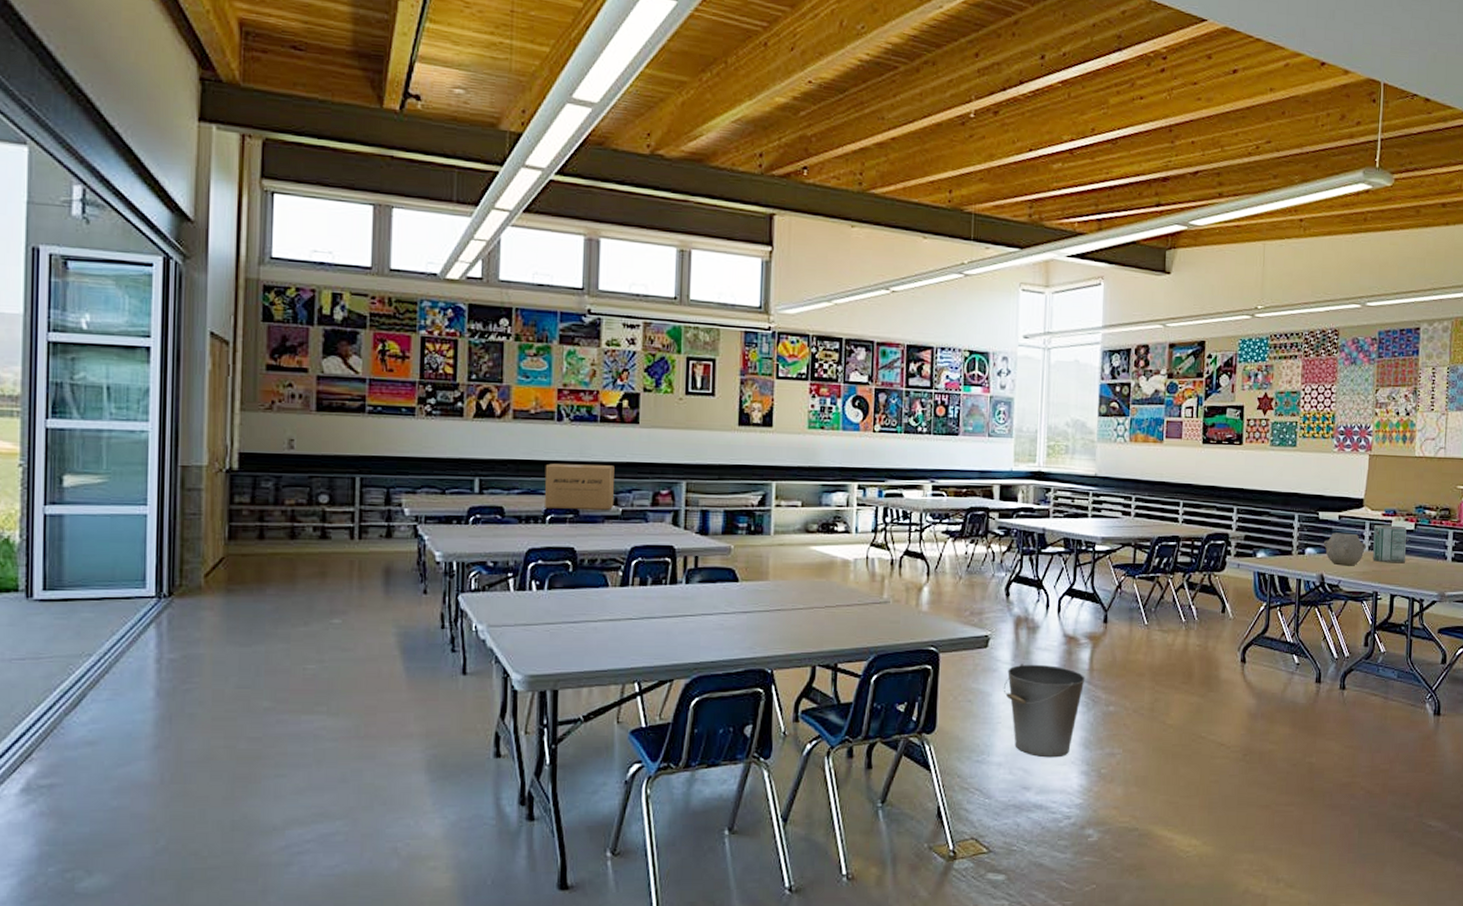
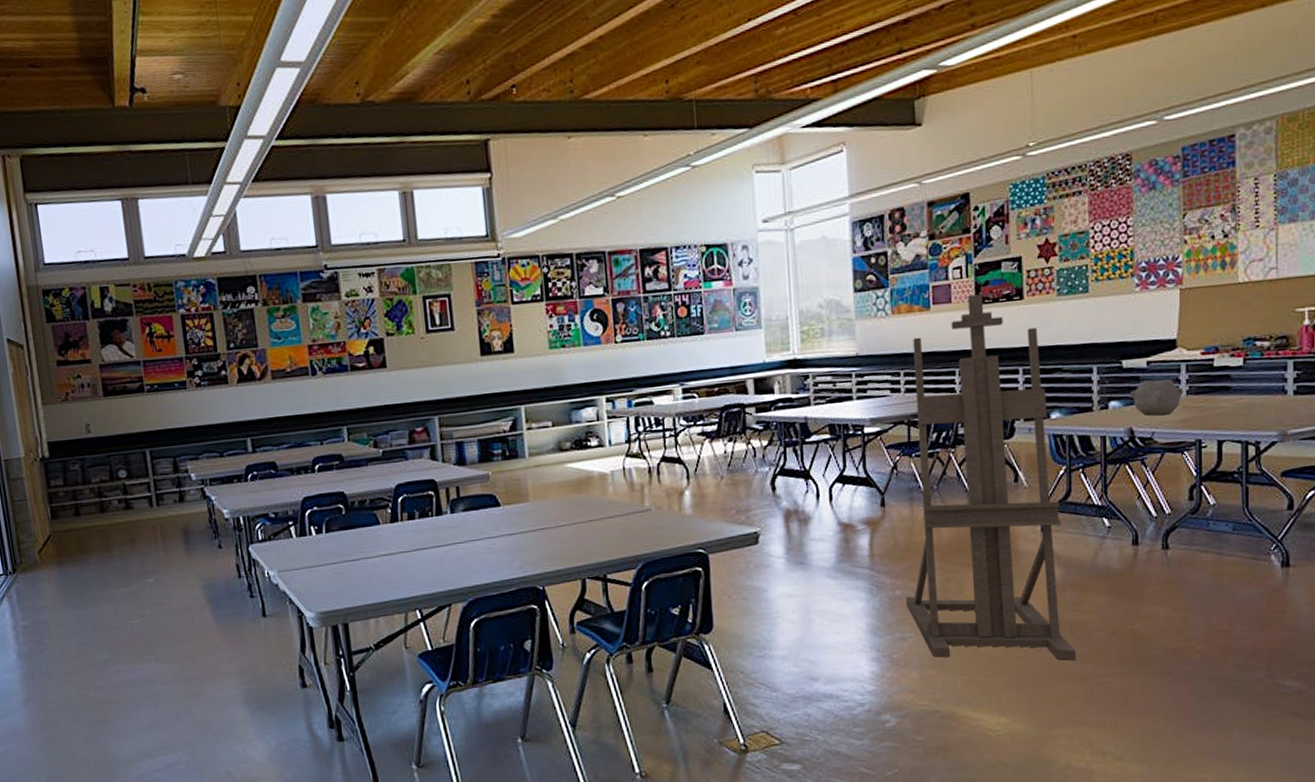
box: present [544,463,614,510] -> none [307,411,374,459]
bucket: present [1003,664,1085,758] -> none [779,555,867,648]
easel: none [1117,434,1261,787] -> present [906,294,1076,661]
paint can: present [1373,525,1410,564] -> none [1192,363,1238,408]

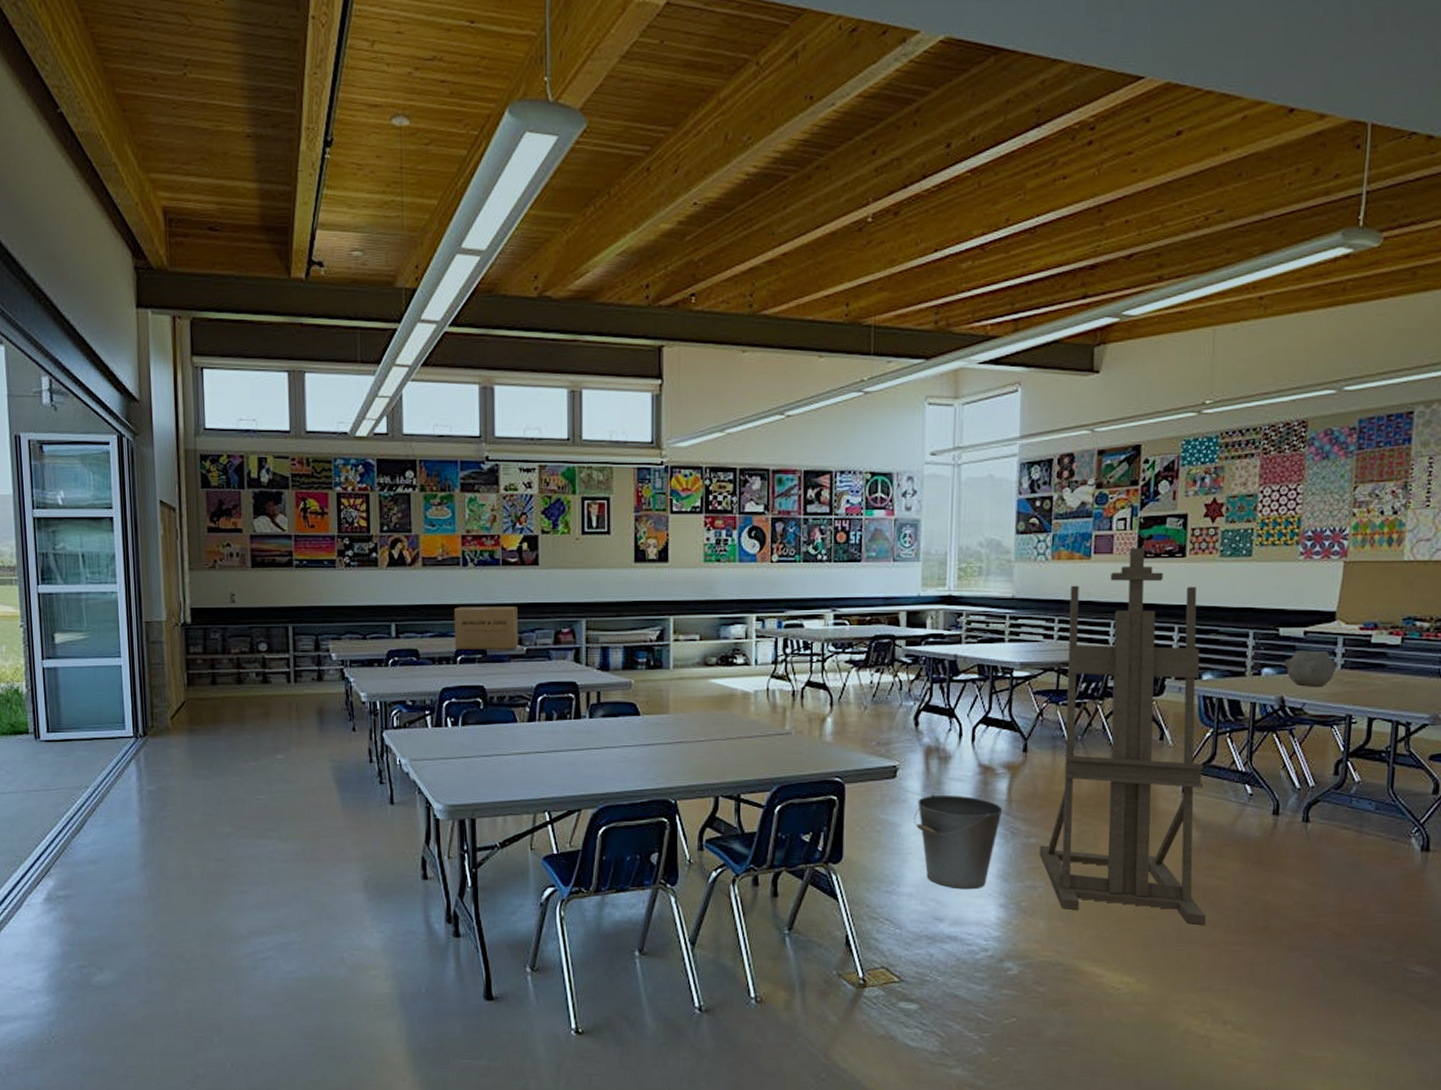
box: none [307,411,374,459] -> present [453,607,518,651]
bucket: none [779,555,867,648] -> present [913,794,1003,890]

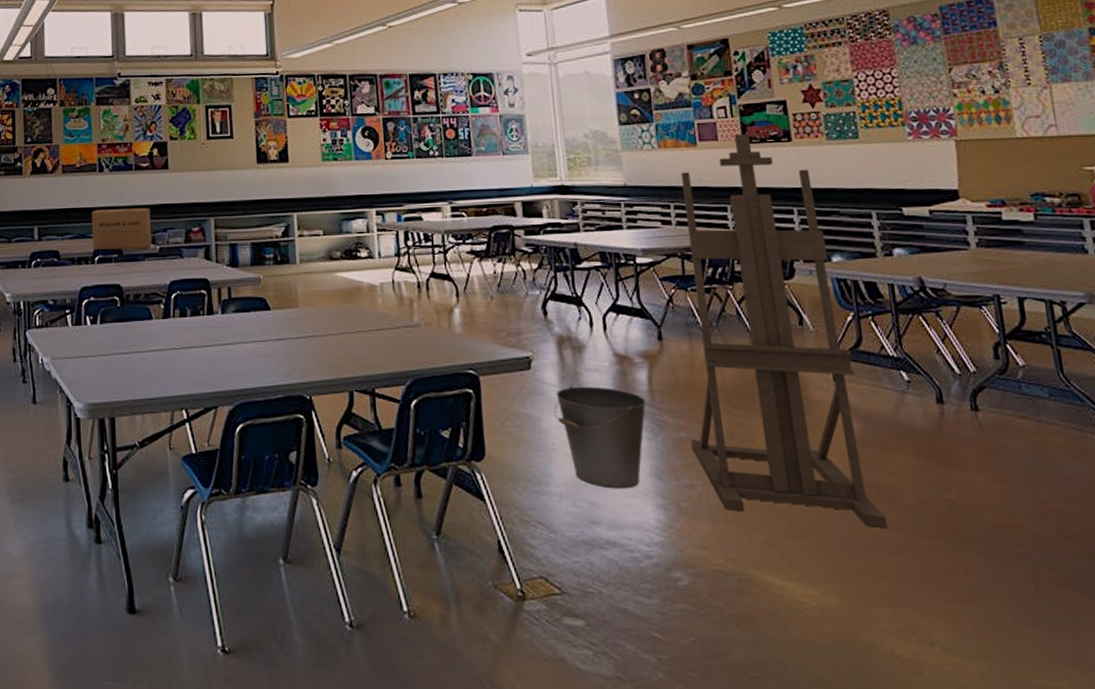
clay pot: present [1284,650,1339,687] -> none [914,229,973,267]

